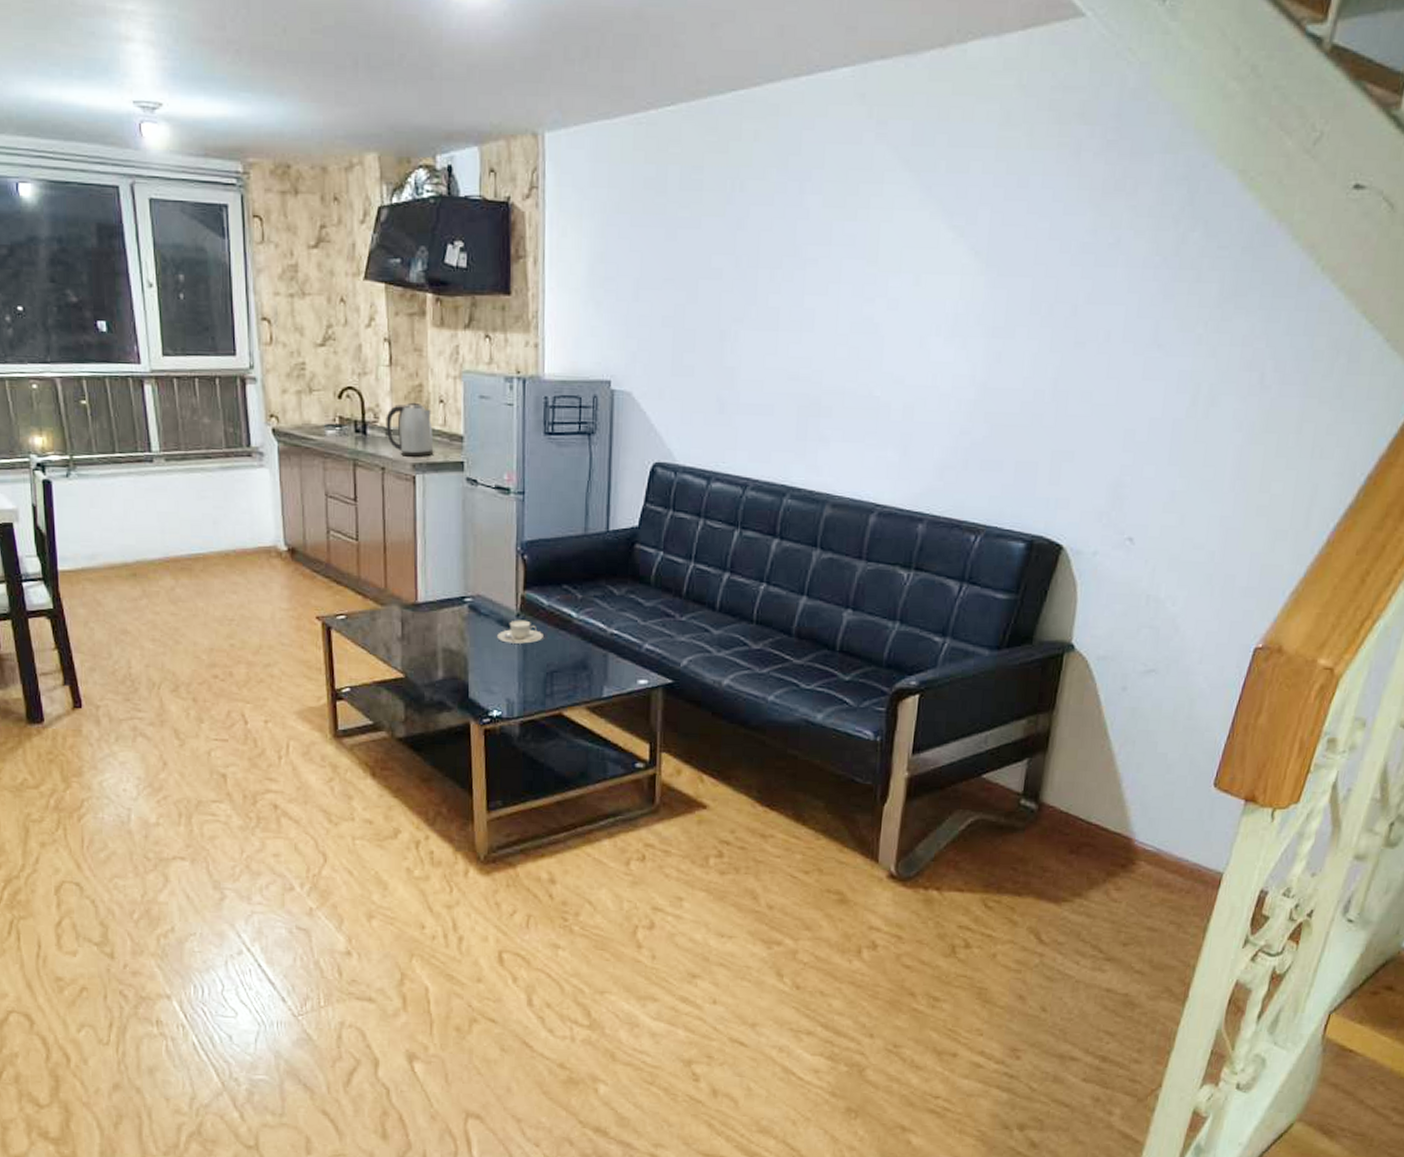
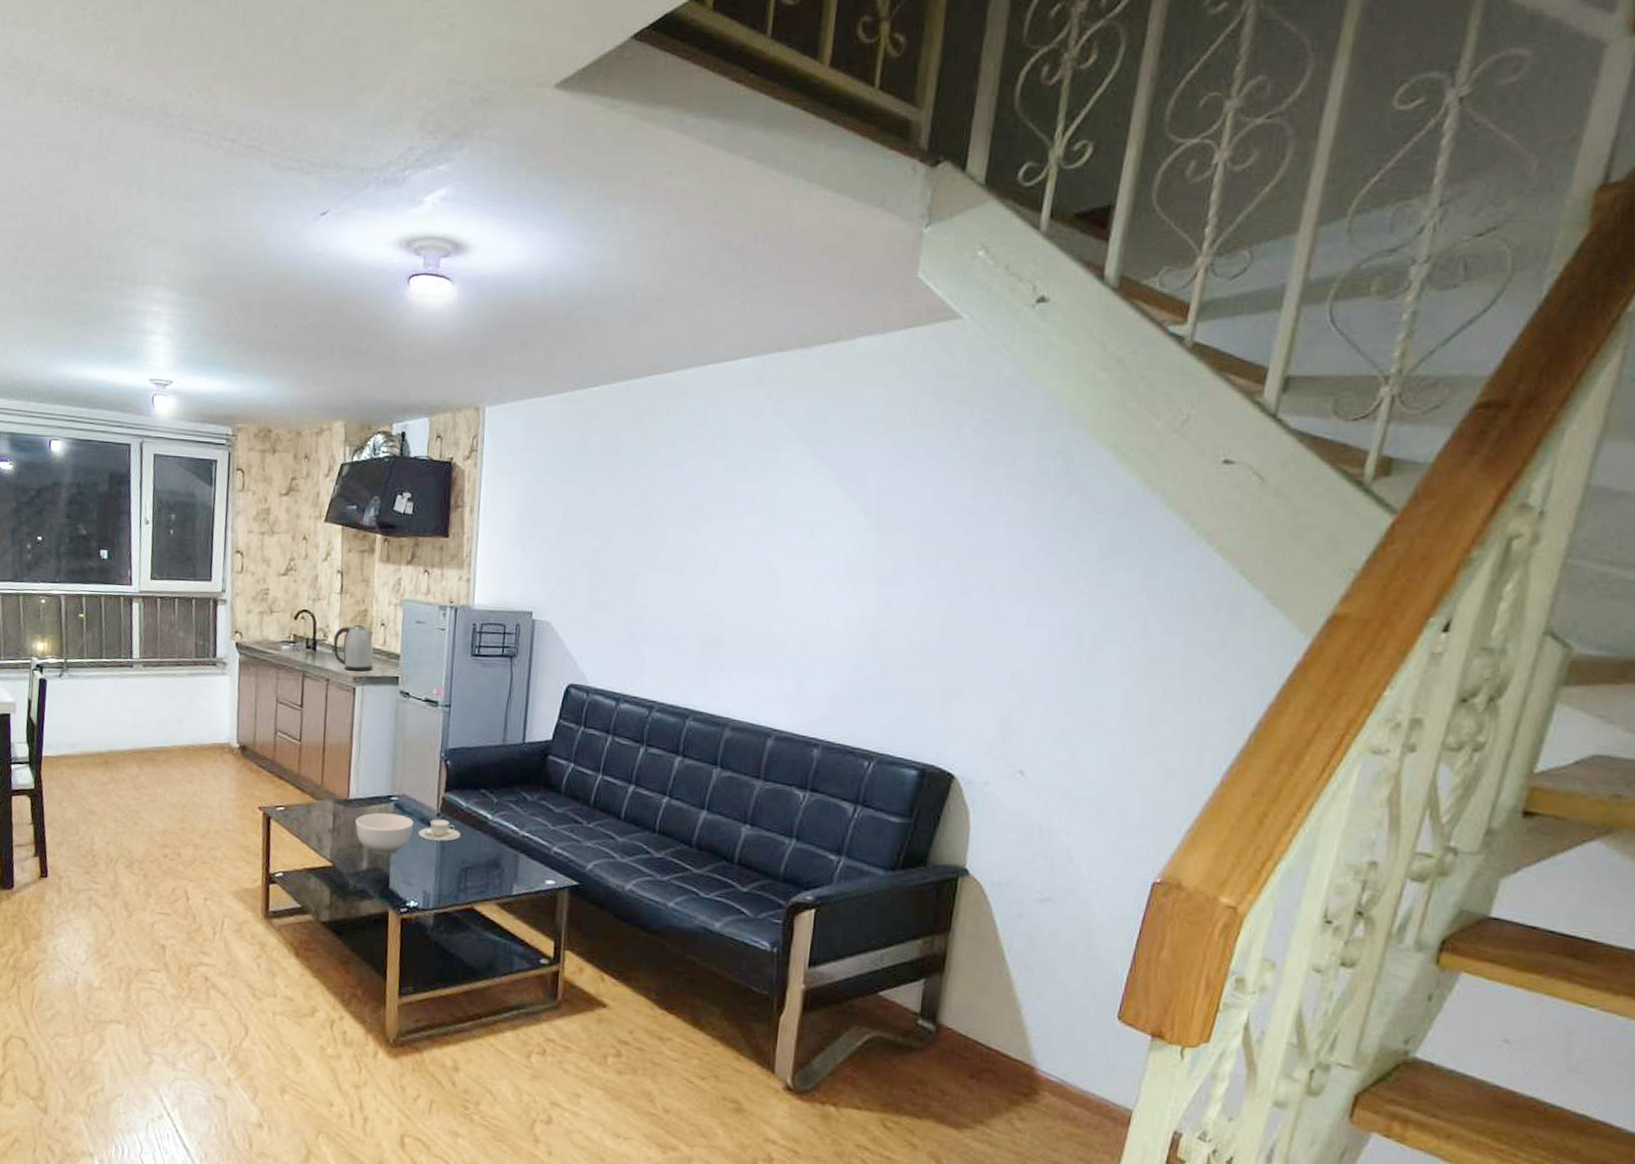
bowl: none [426,616,492,662] -> present [355,812,414,855]

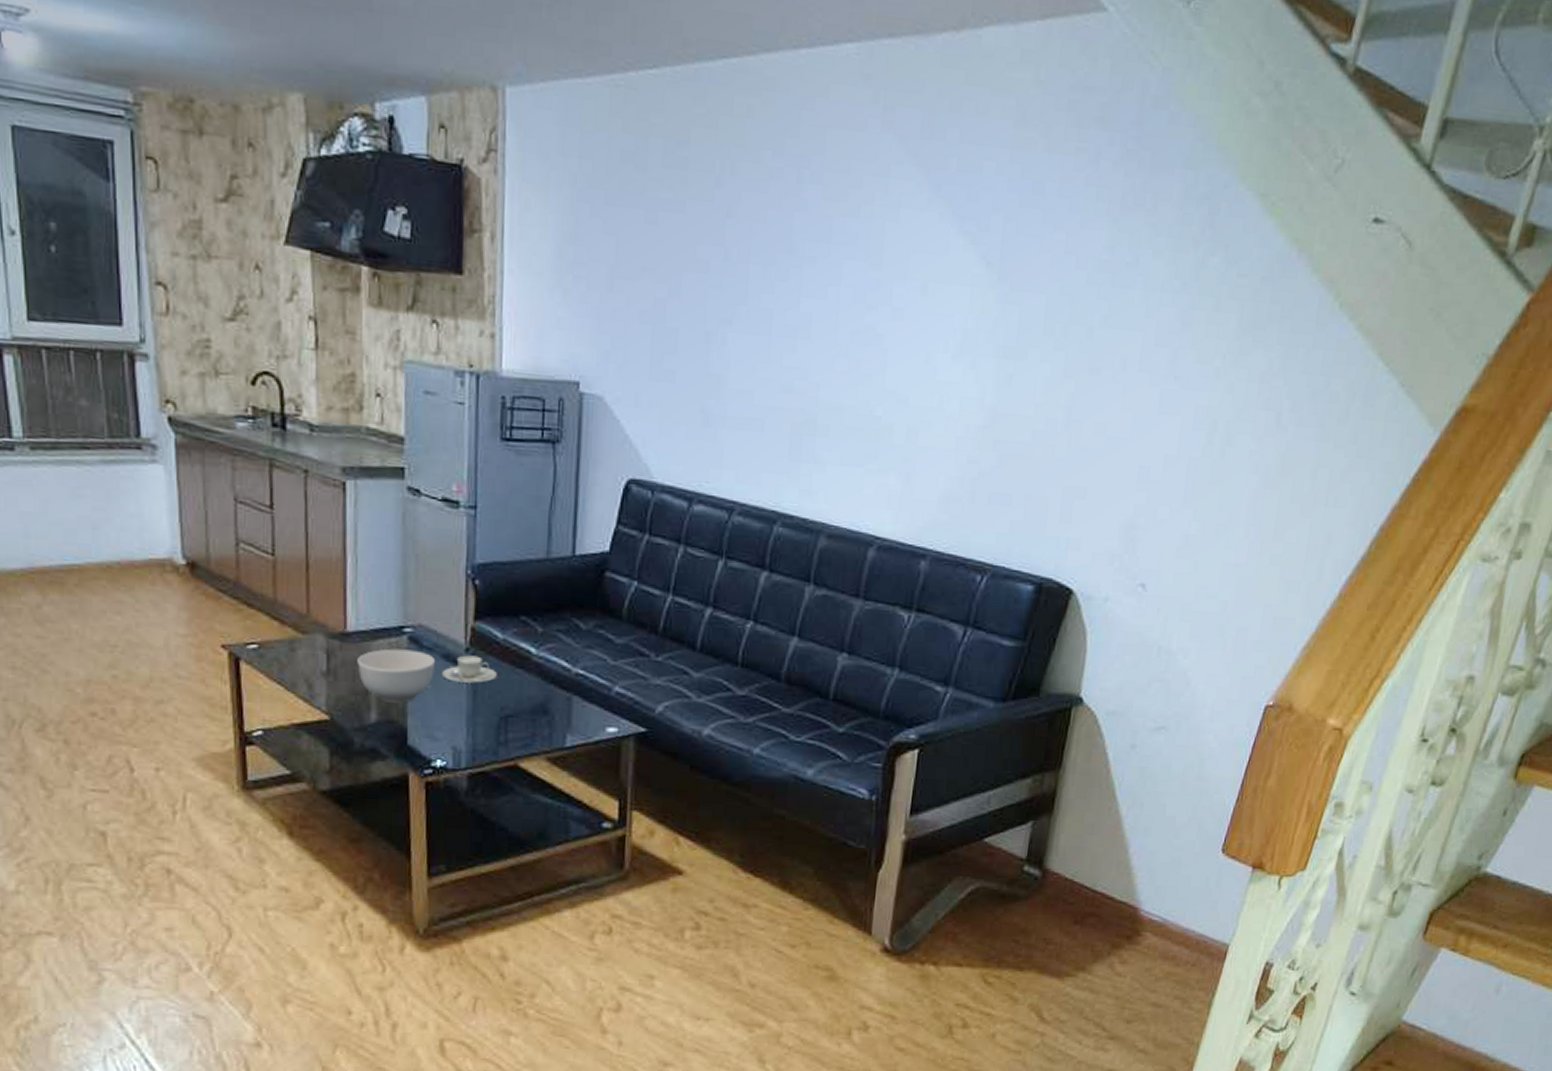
kettle: present [333,624,374,672] -> none [310,394,369,460]

